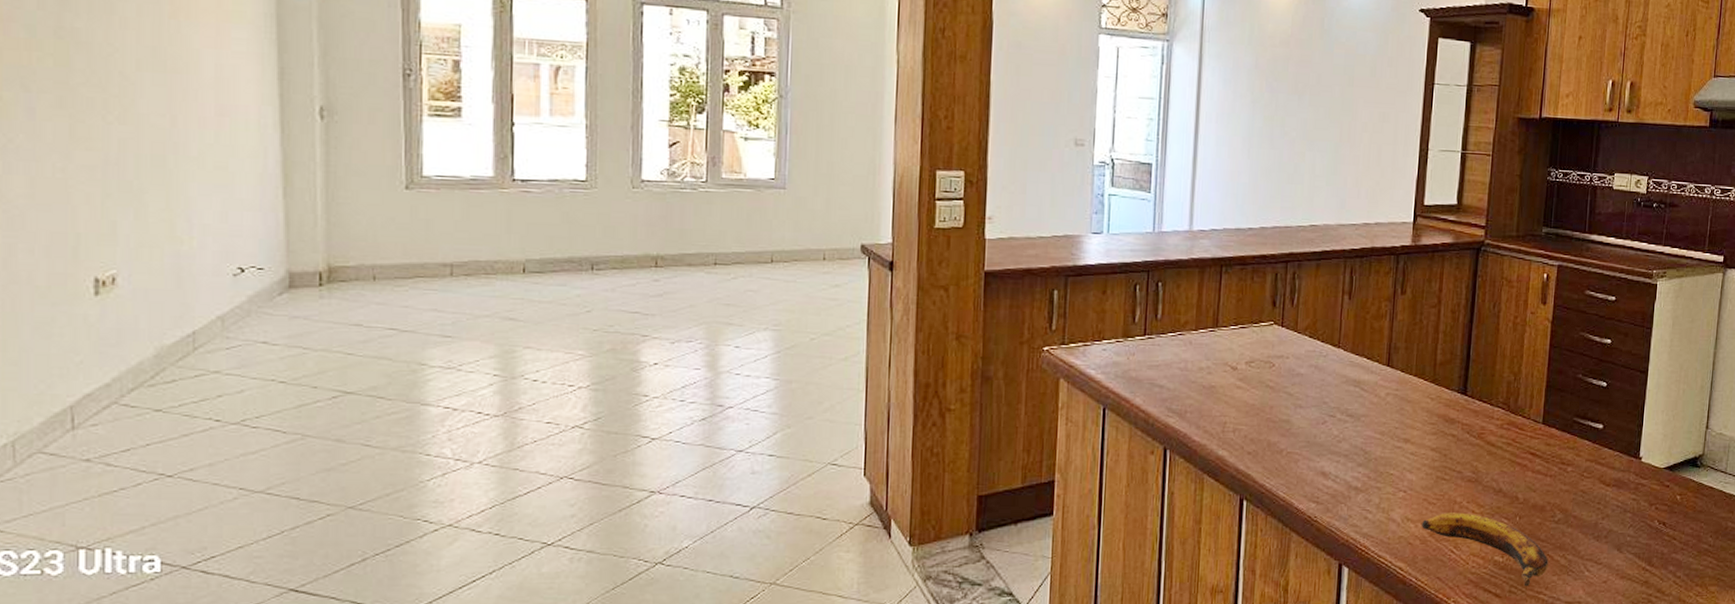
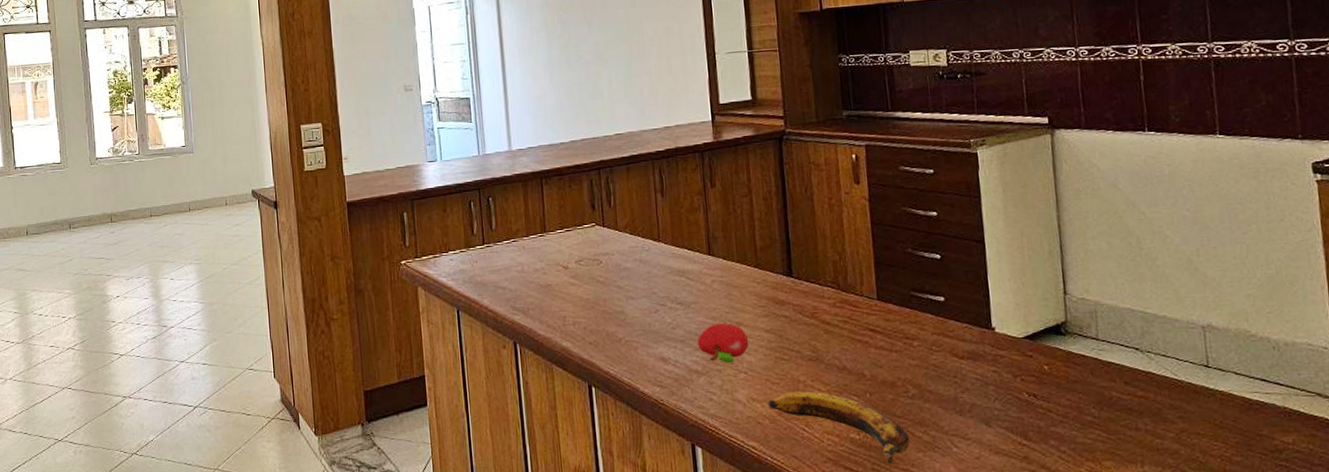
fruit: none [1362,438,1413,480] -> present [698,323,749,362]

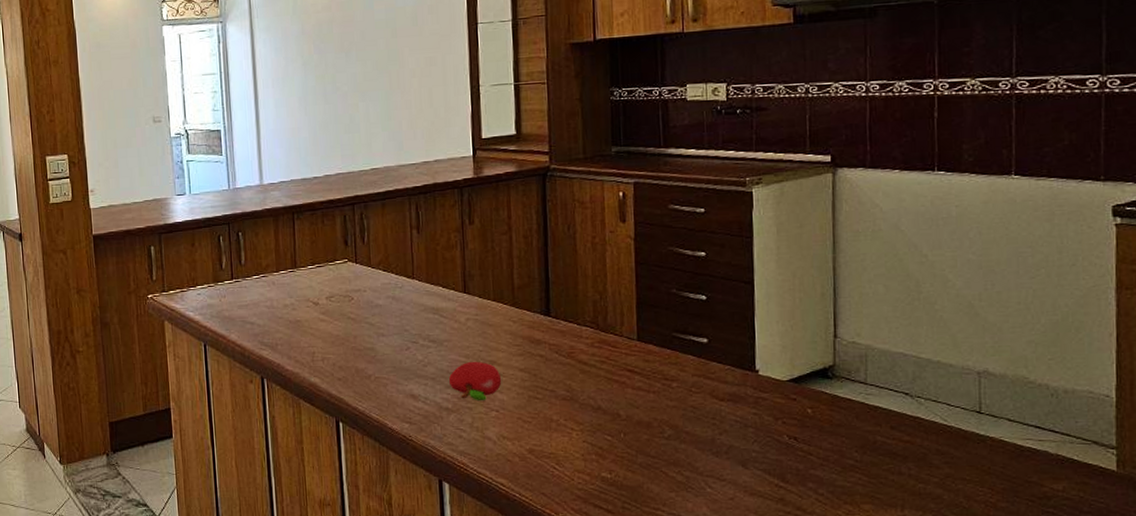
banana: present [768,391,910,464] -> none [519,430,663,503]

